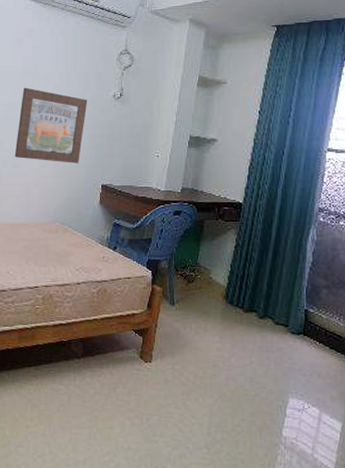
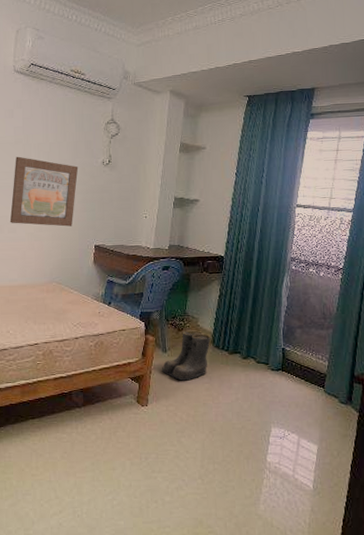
boots: none [168,282,224,338] -> present [161,330,211,381]

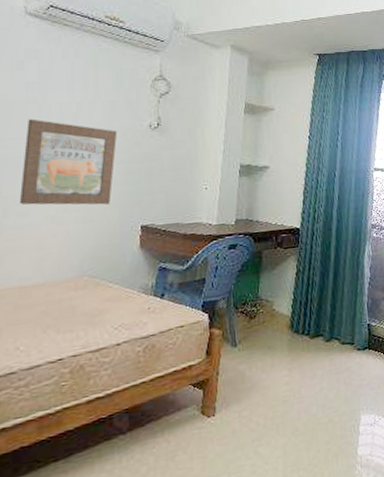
boots: present [161,330,211,381] -> none [230,315,289,378]

